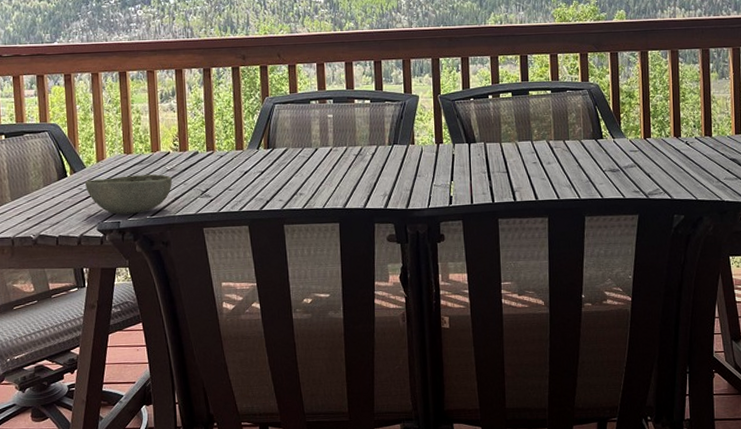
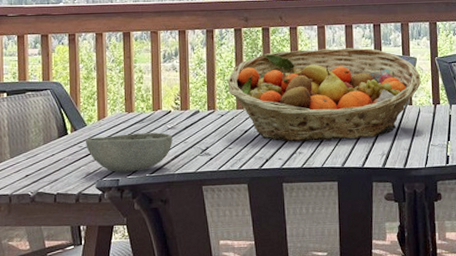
fruit basket: none [226,86,424,183] -> present [227,48,421,142]

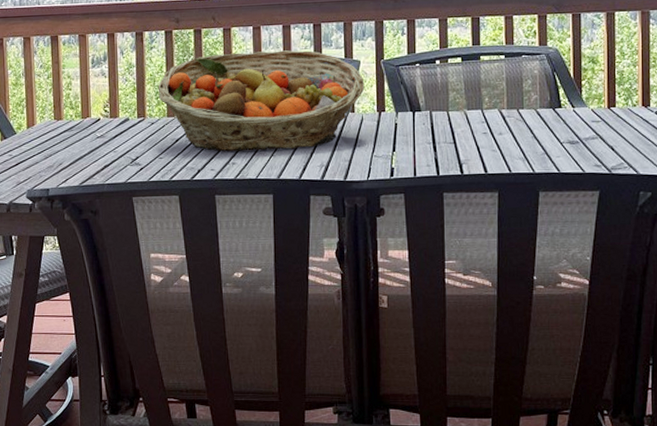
bowl: present [86,132,172,172] -> none [16,141,102,182]

